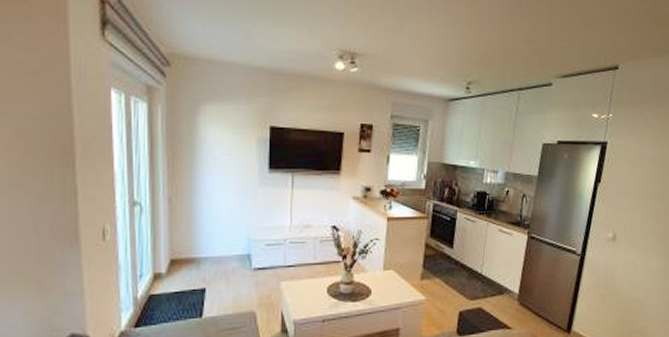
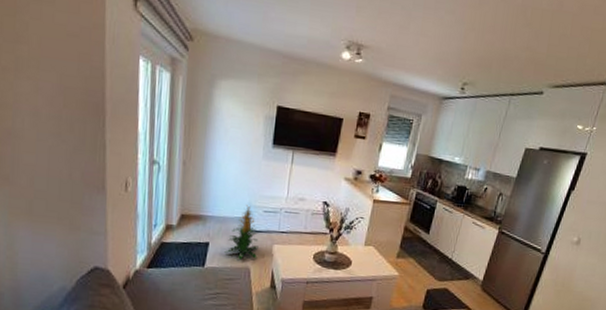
indoor plant: none [224,240,263,304] -> present [224,205,259,260]

